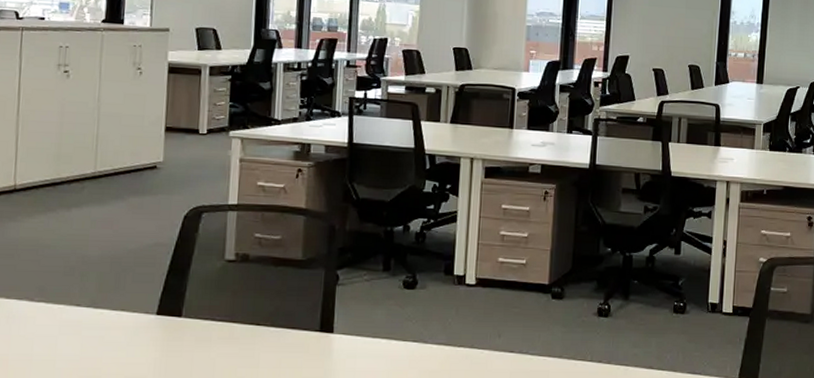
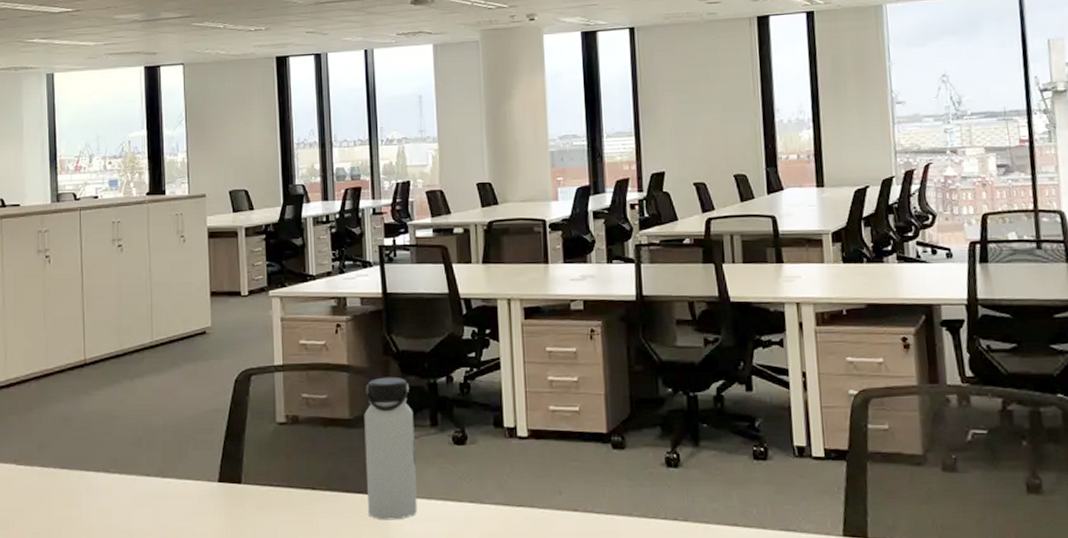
water bottle: none [312,222,368,356] -> present [364,376,417,520]

